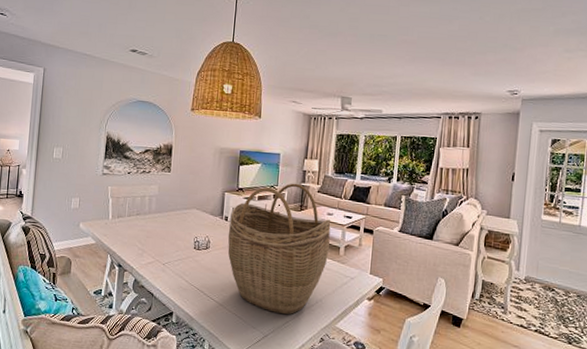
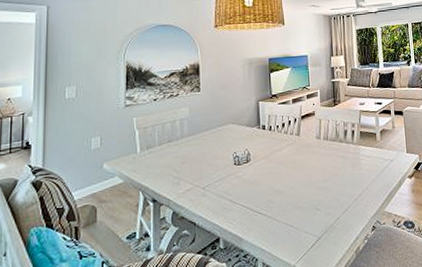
woven basket: present [228,183,331,315] -> none [267,80,367,213]

